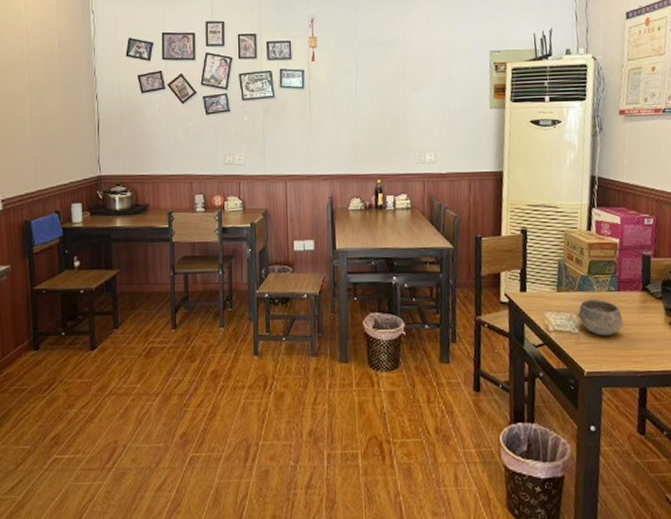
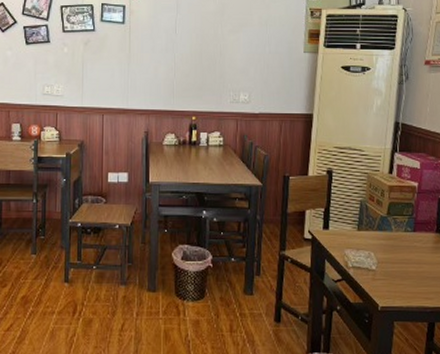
bowl: present [577,299,625,336] -> none [375,239,418,273]

